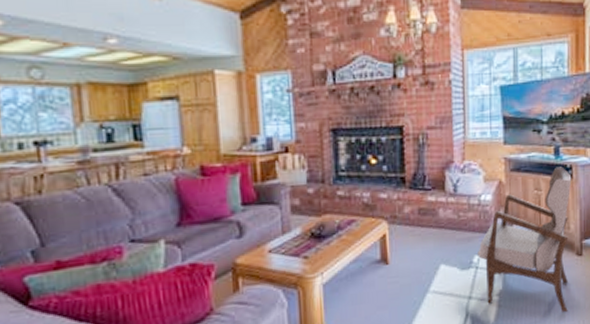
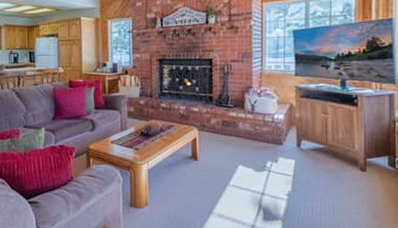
armchair: present [478,166,572,313] -> none [270,96,357,218]

